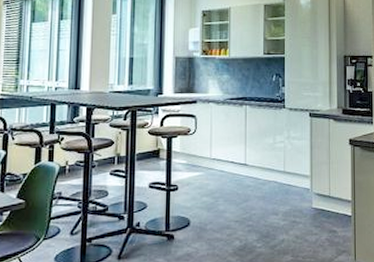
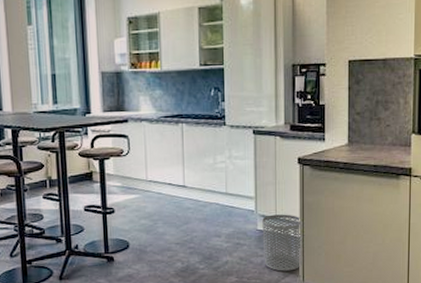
waste bin: none [317,192,354,250] -> present [262,214,303,271]

